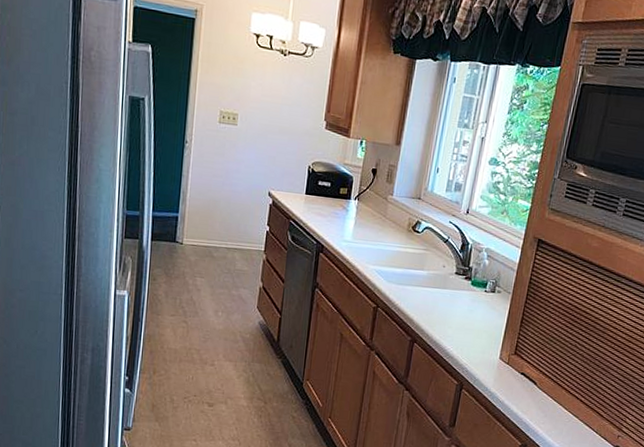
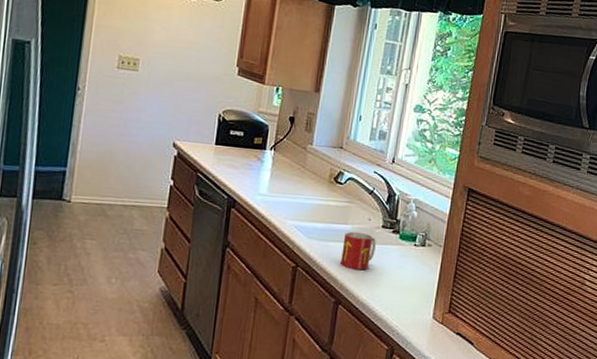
mug: none [417,277,450,313] -> present [341,231,376,270]

